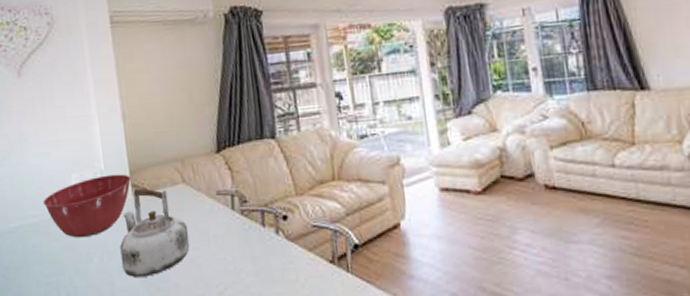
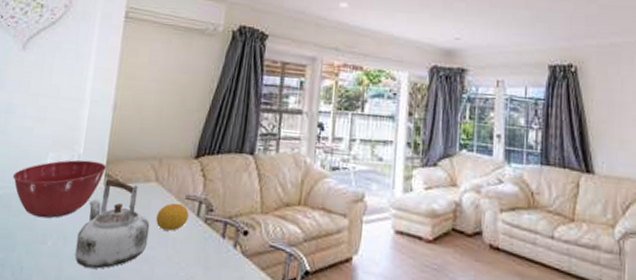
fruit: none [192,200,224,229] -> present [156,202,189,231]

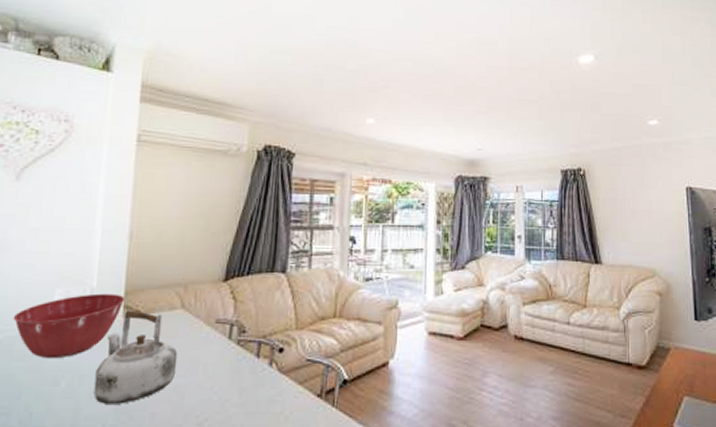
fruit: present [156,202,189,231] -> none [184,328,220,357]

